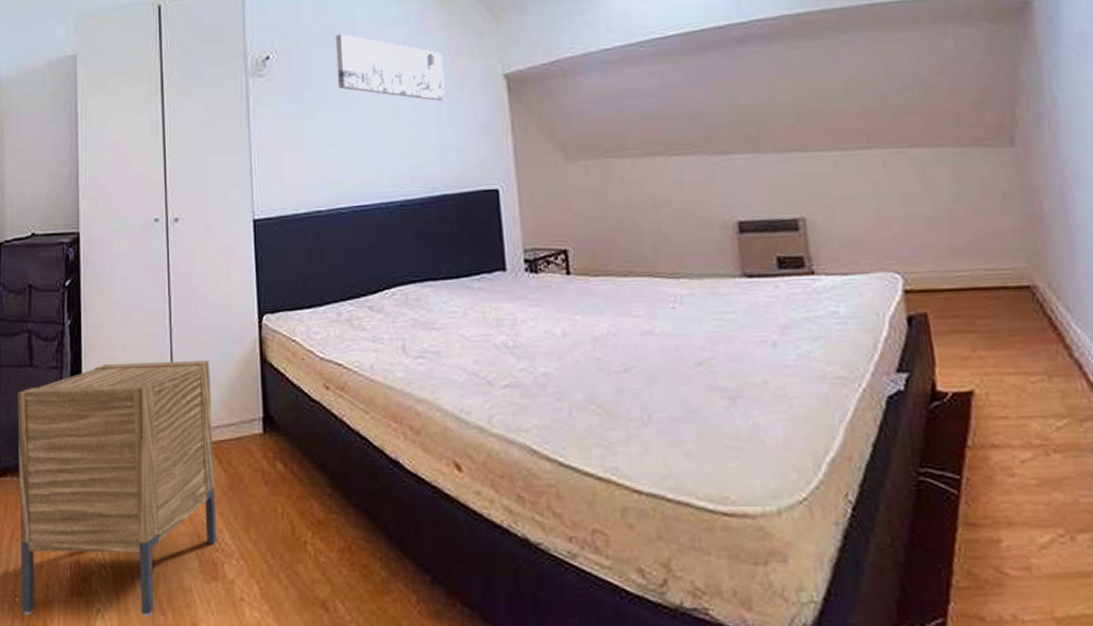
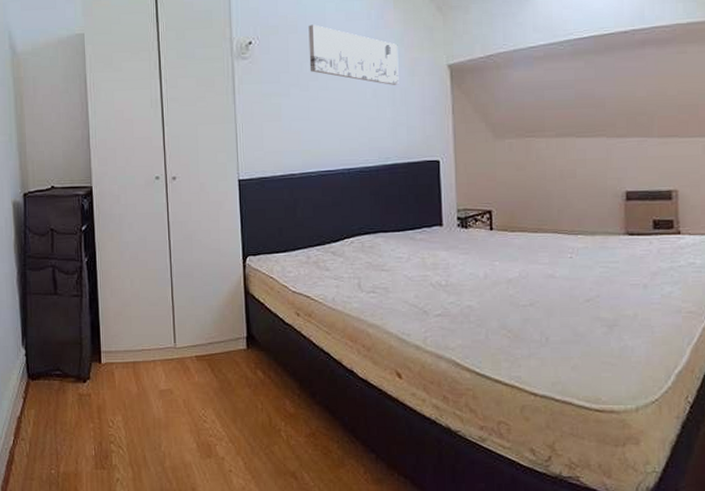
nightstand: present [17,359,217,617] -> none [45,291,211,484]

